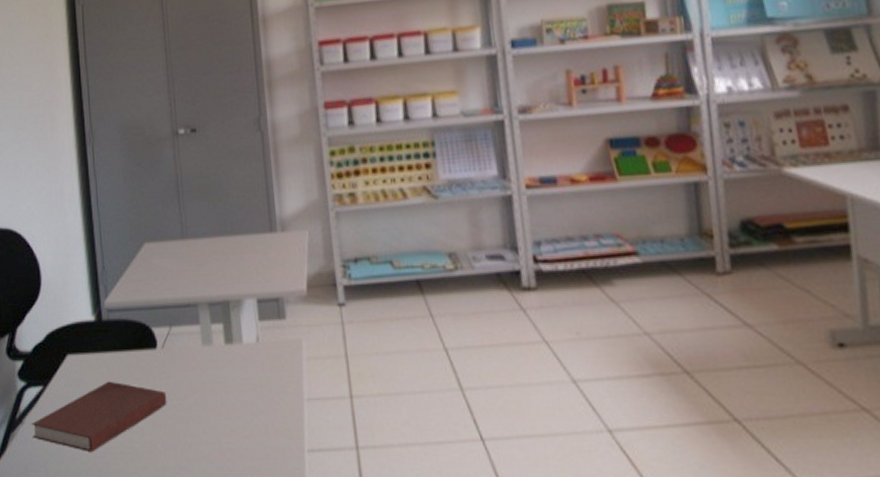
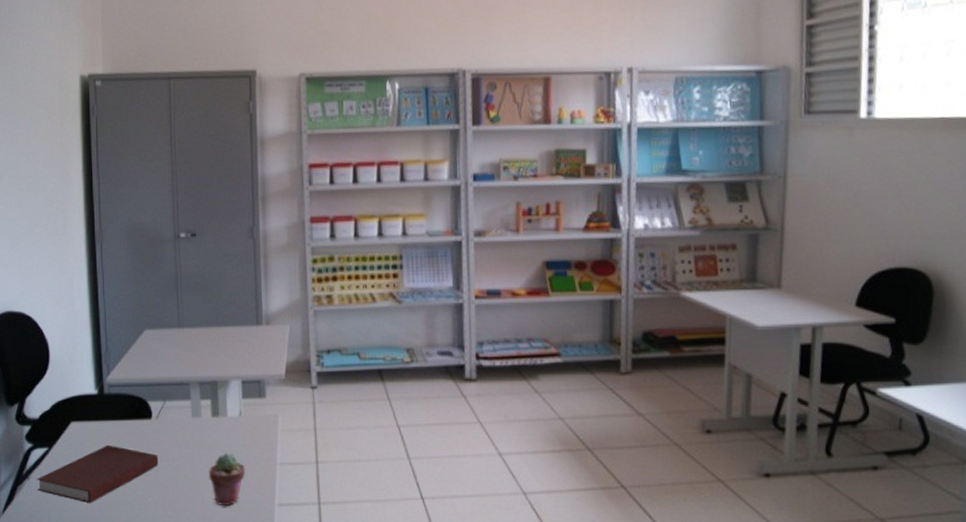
potted succulent: none [225,387,268,453] -> present [209,452,246,506]

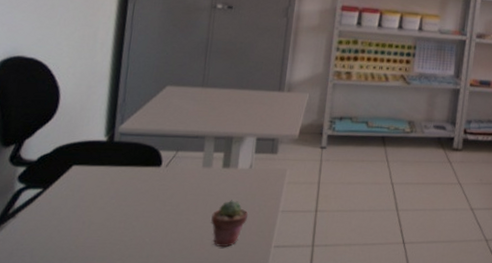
notebook: present [37,445,159,504] -> none [23,188,163,243]

